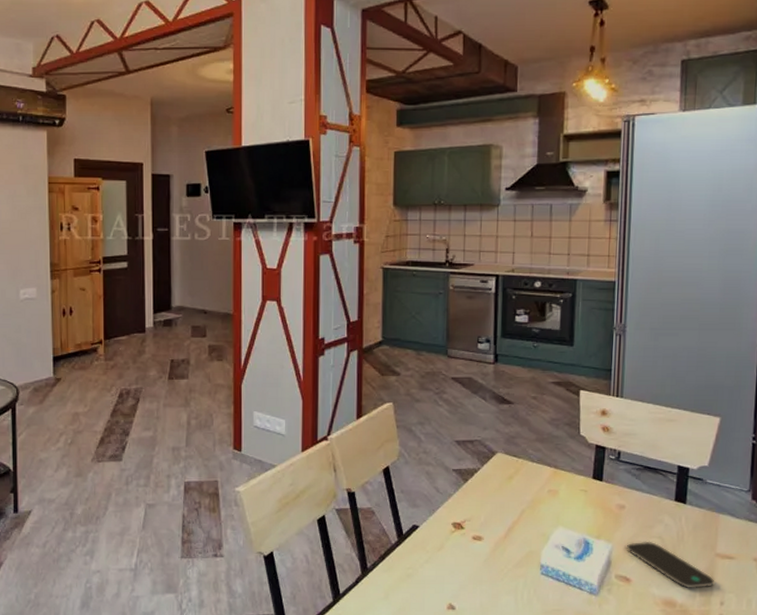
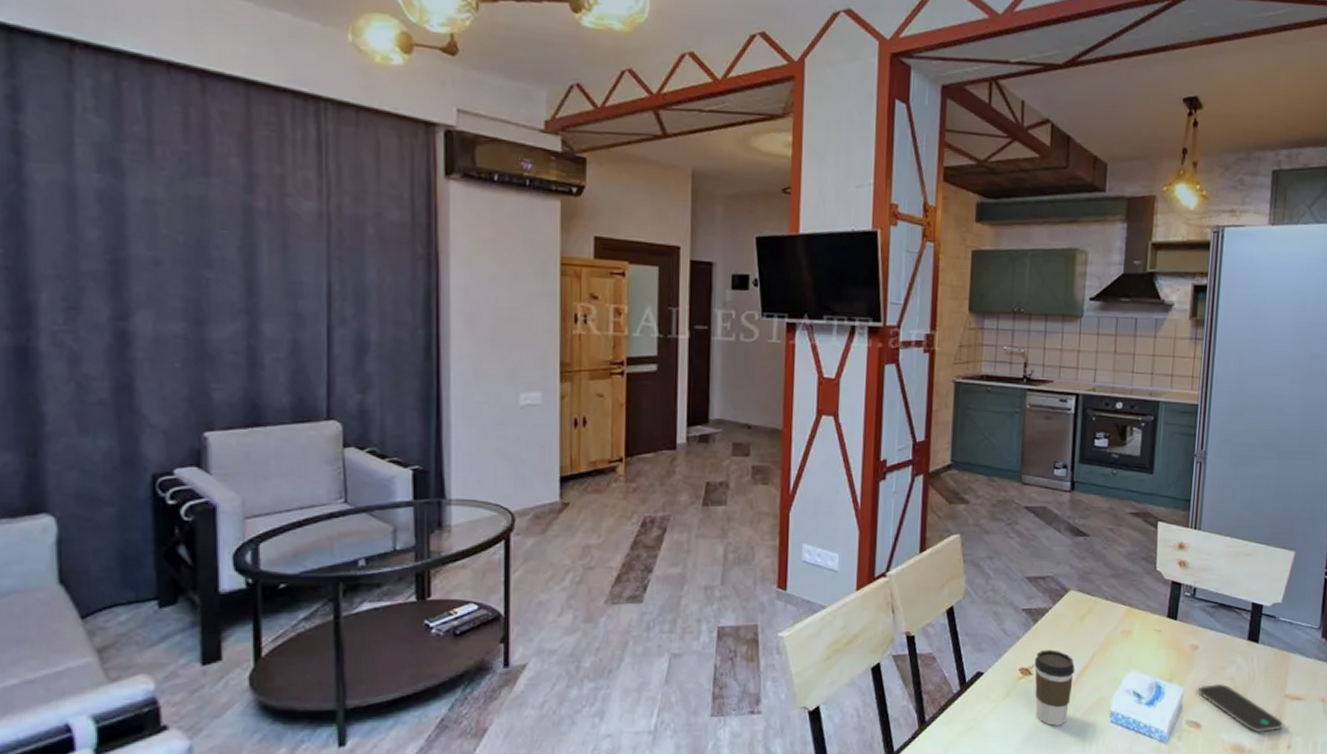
coffee cup: none [466,506,505,576] -> present [1034,650,1075,726]

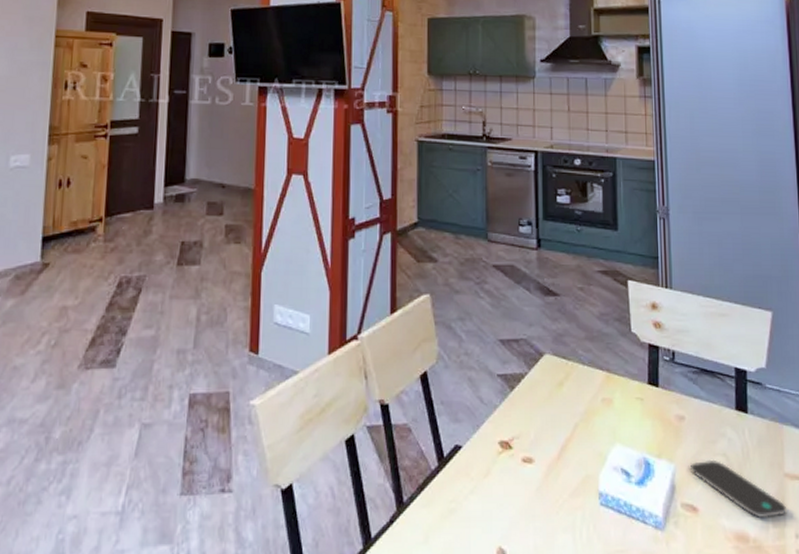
coffee cup: present [1034,650,1075,726] -> none [514,420,558,508]

